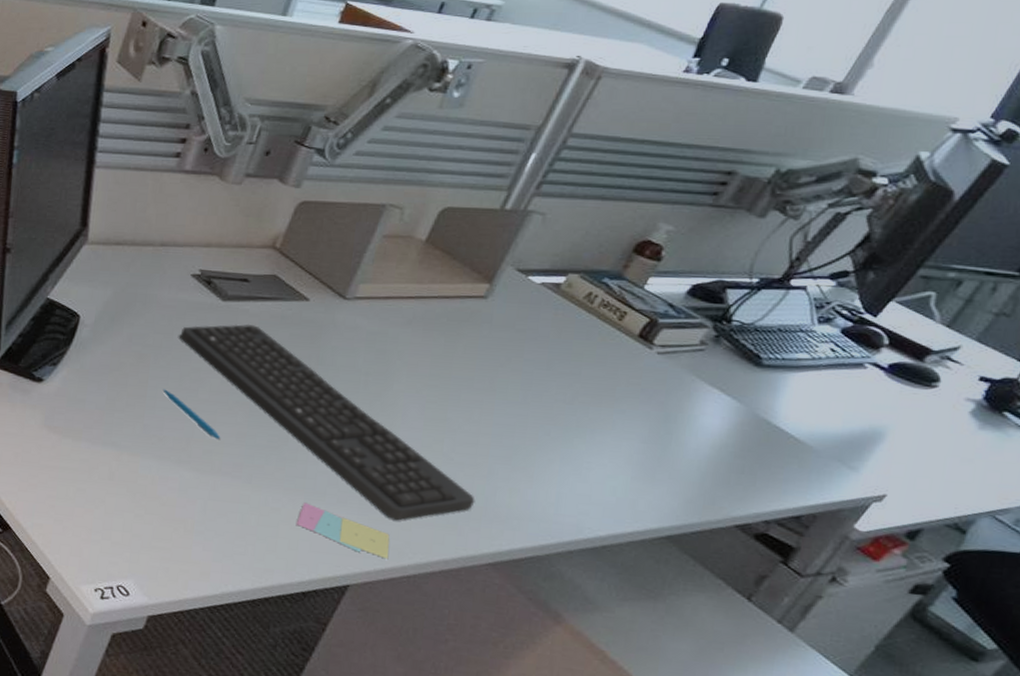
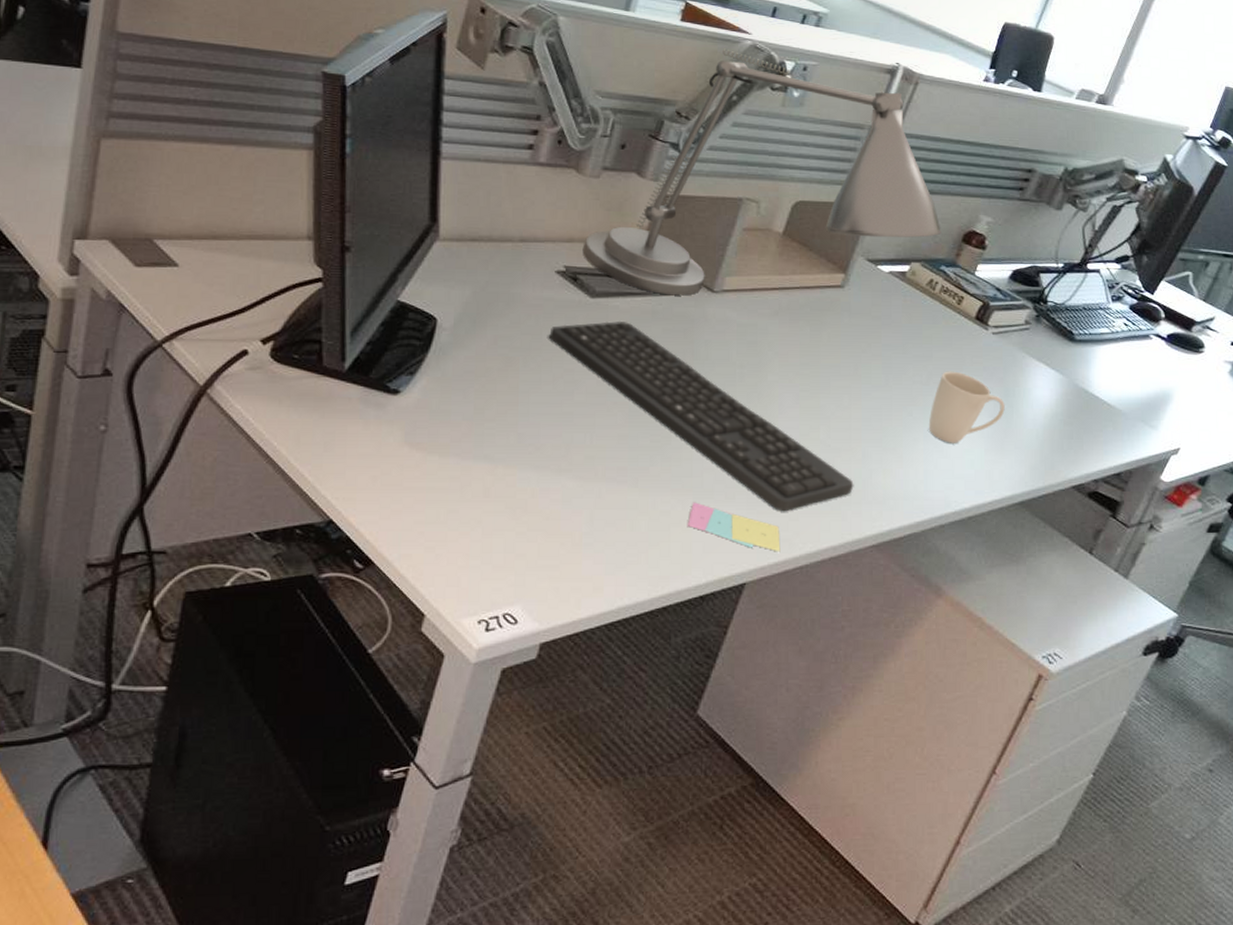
pen: present [162,389,221,441] -> none [535,393,602,444]
desk lamp: none [218,49,609,302] -> present [582,48,941,296]
mug: none [567,391,663,468] -> present [928,371,1005,443]

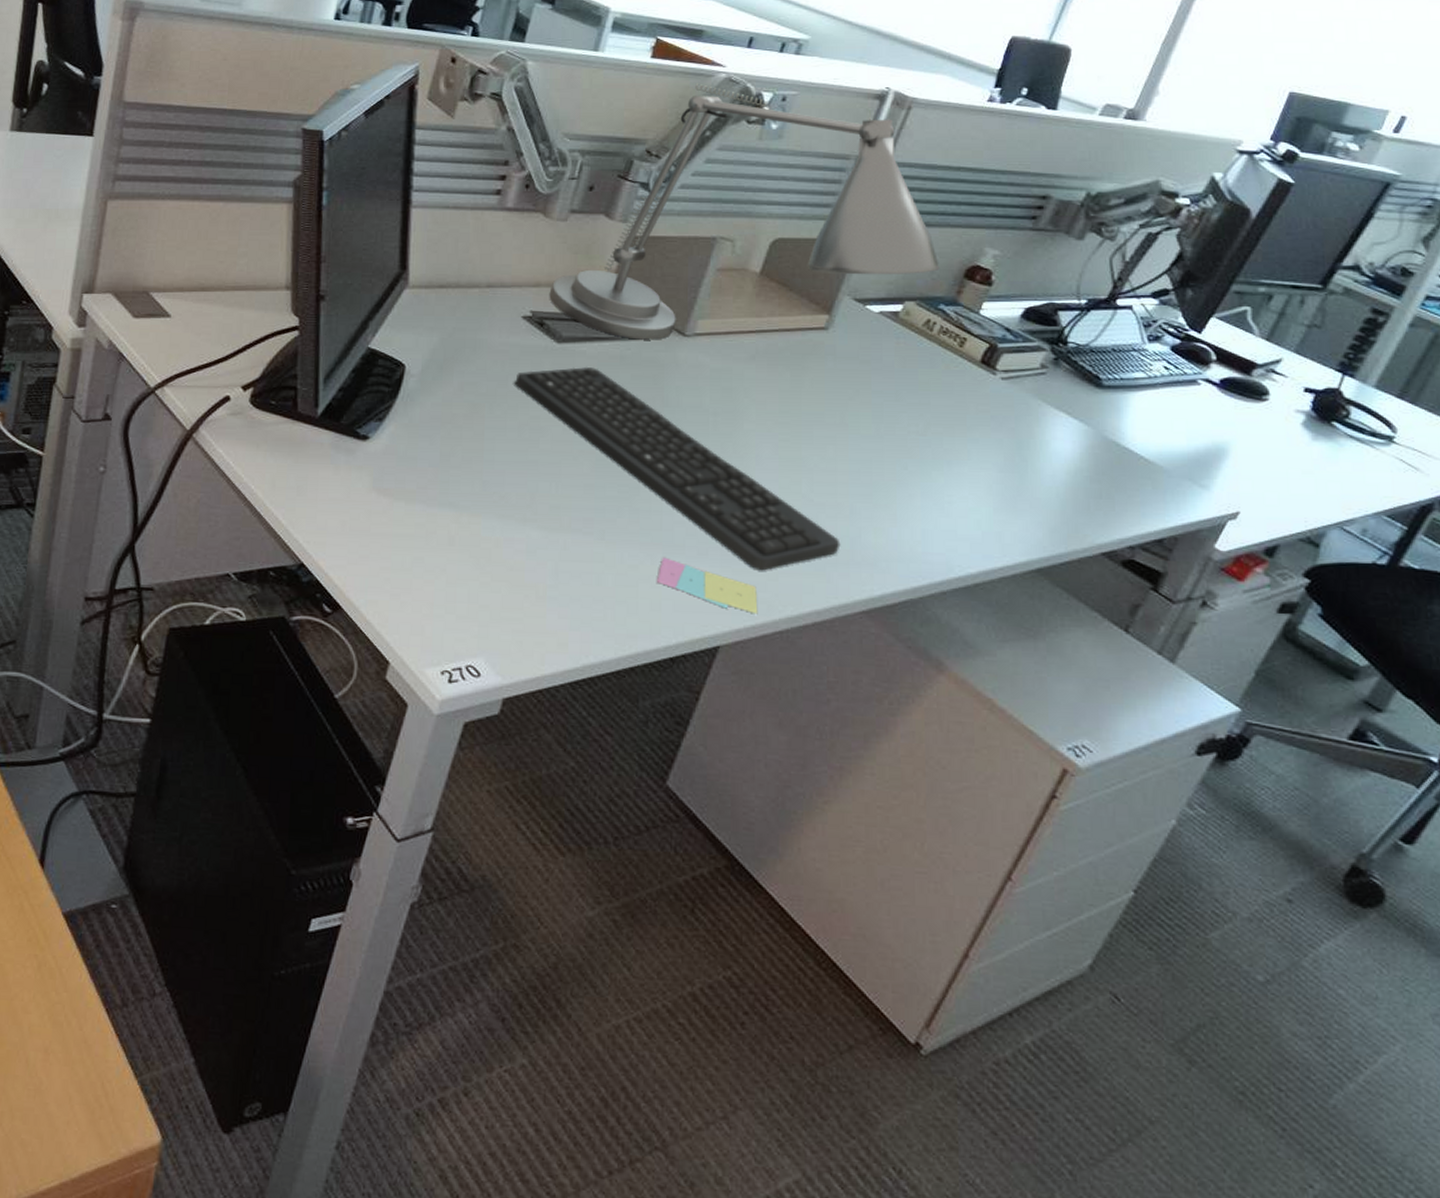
mug: present [928,371,1005,443] -> none [926,420,1017,501]

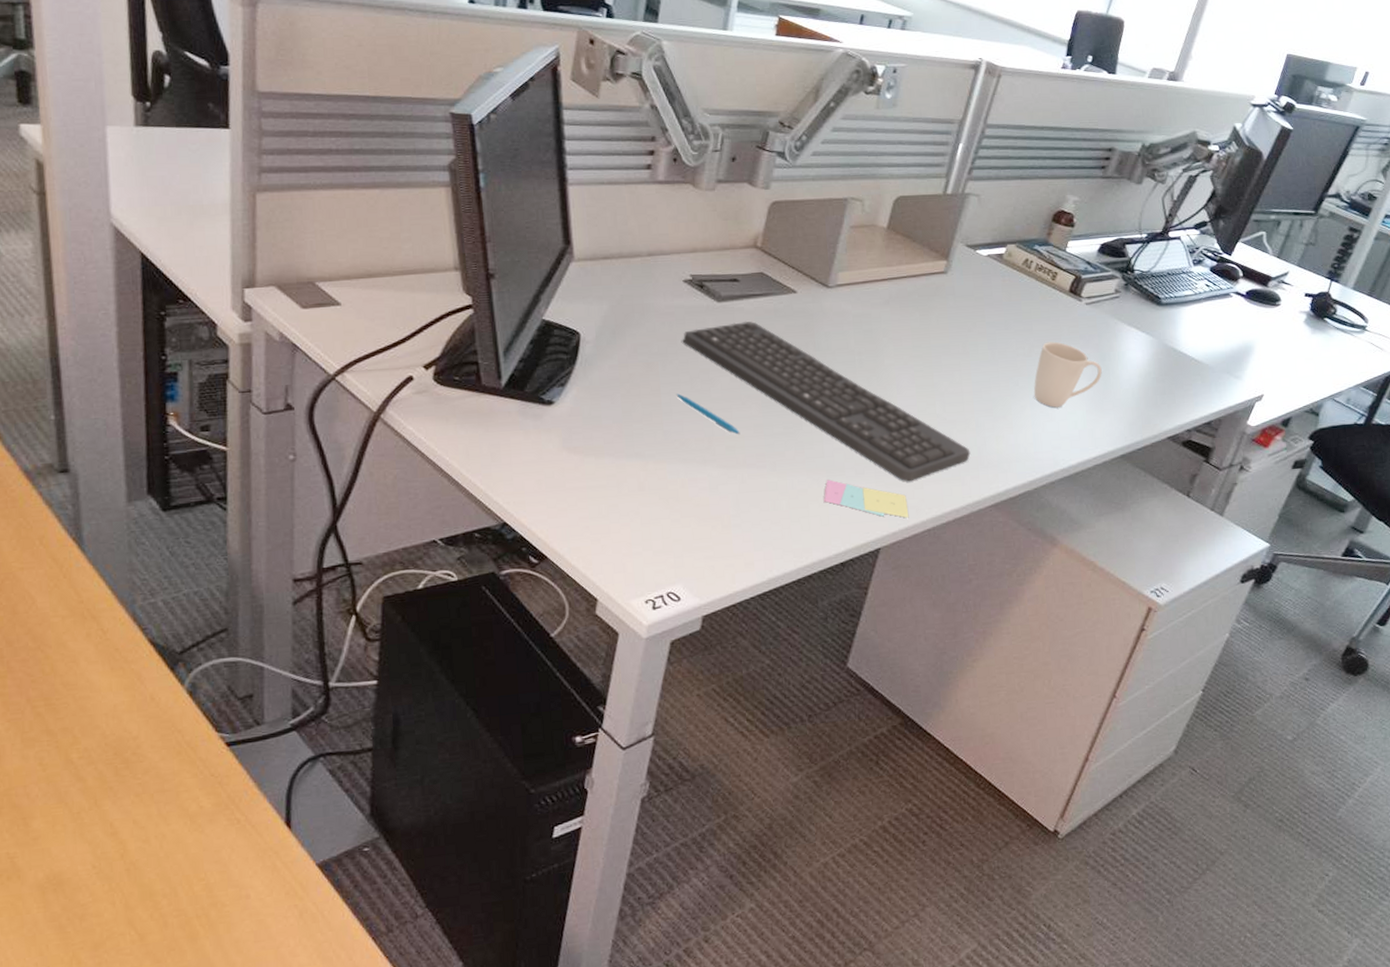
pen: none [501,441,568,494] -> present [676,393,740,435]
desk lamp: present [549,83,940,340] -> none [705,58,1033,294]
mug: none [926,420,1017,501] -> present [1033,341,1102,408]

